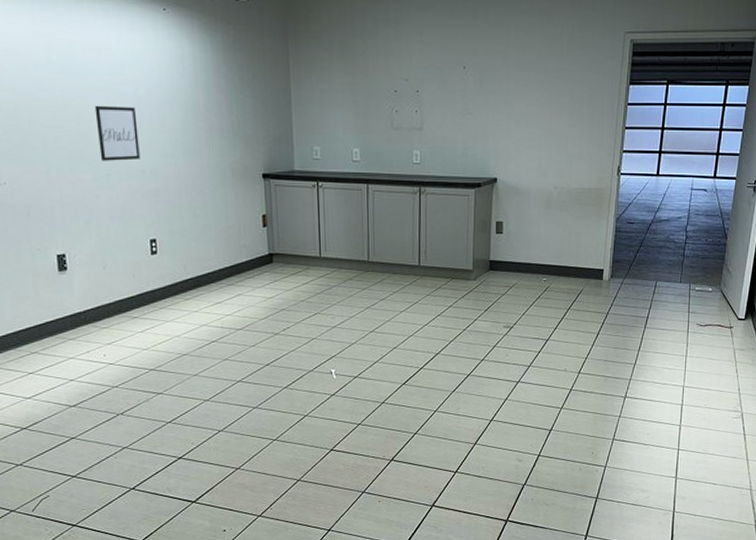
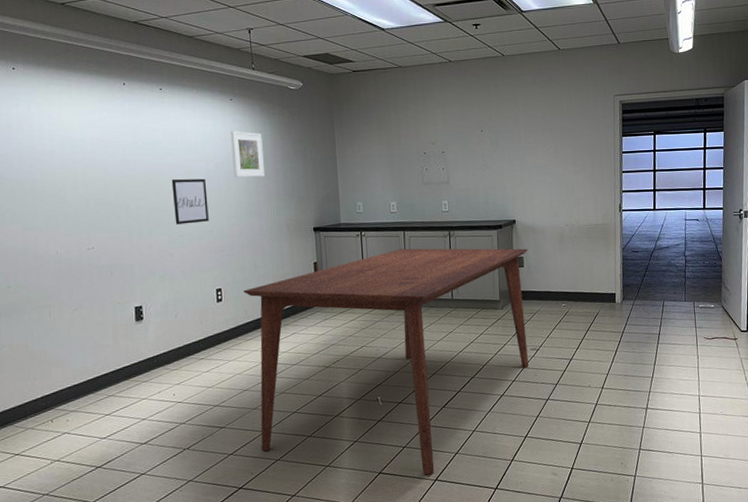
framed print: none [165,50,207,108] -> present [231,131,266,178]
dining table: none [181,204,509,455] -> present [243,248,529,475]

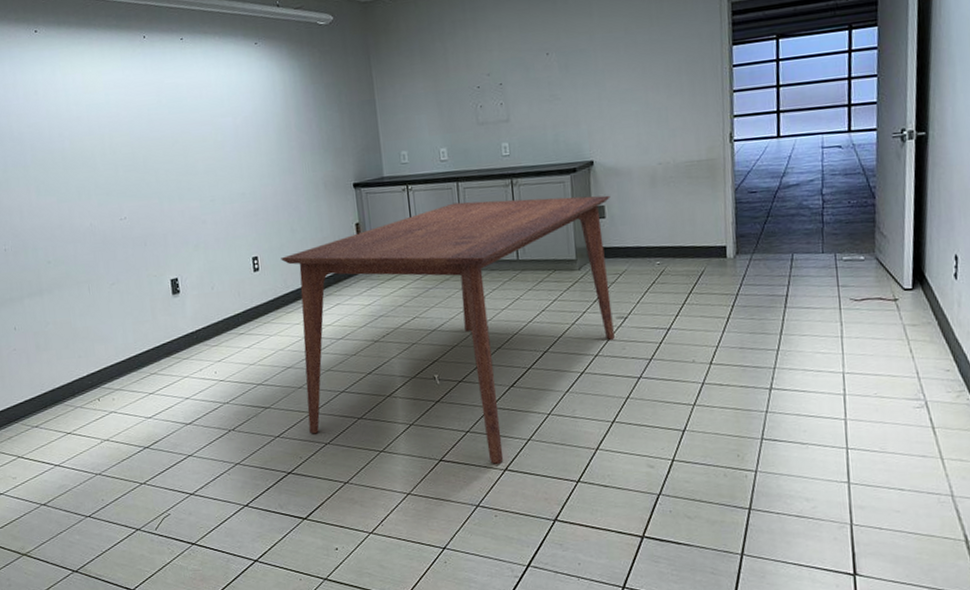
wall art: present [171,178,209,225] -> none [199,135,240,188]
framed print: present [231,131,266,178] -> none [258,78,298,132]

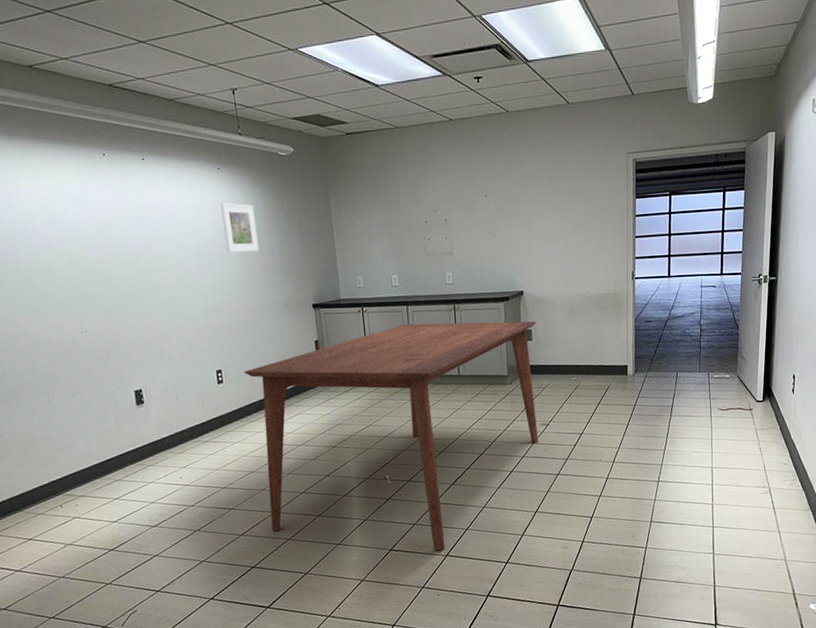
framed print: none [258,78,298,132] -> present [220,203,260,253]

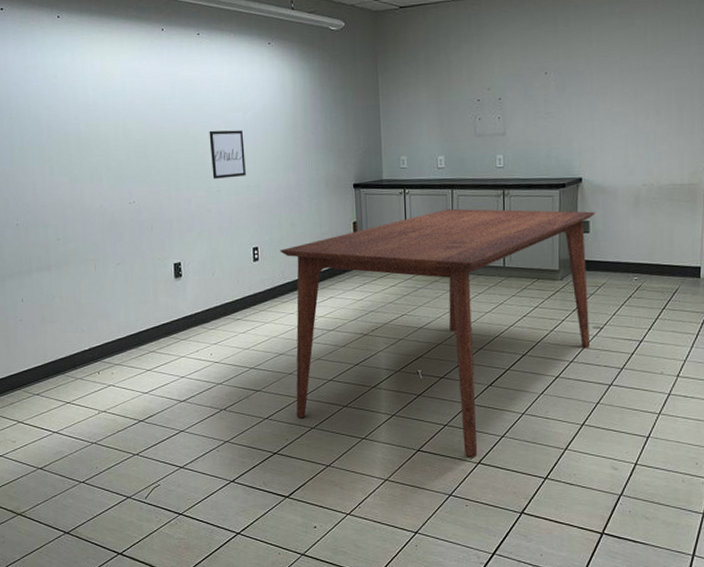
wall art: none [162,255,204,305] -> present [209,130,246,179]
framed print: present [220,203,260,253] -> none [269,78,304,129]

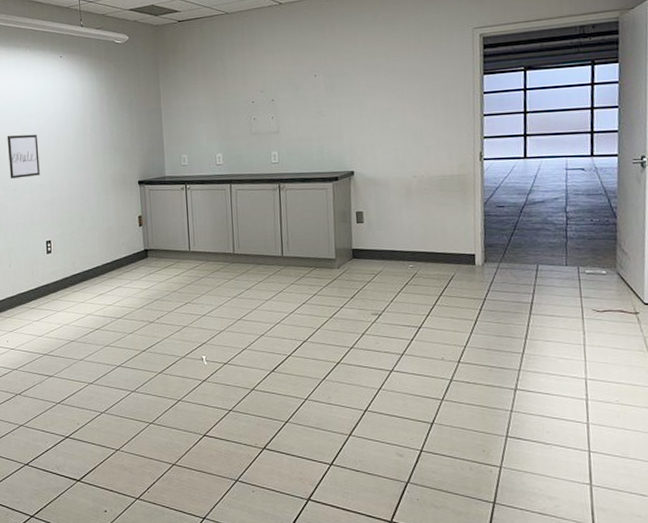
dining table: present [280,208,595,457] -> none [71,202,369,442]

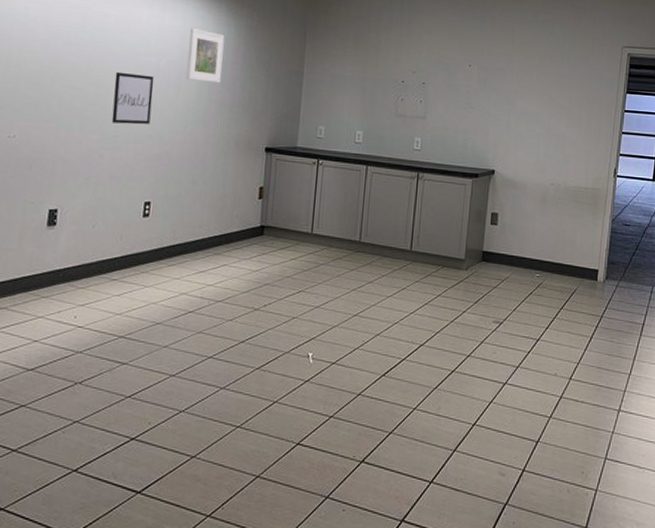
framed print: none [61,87,93,133] -> present [186,28,225,83]

